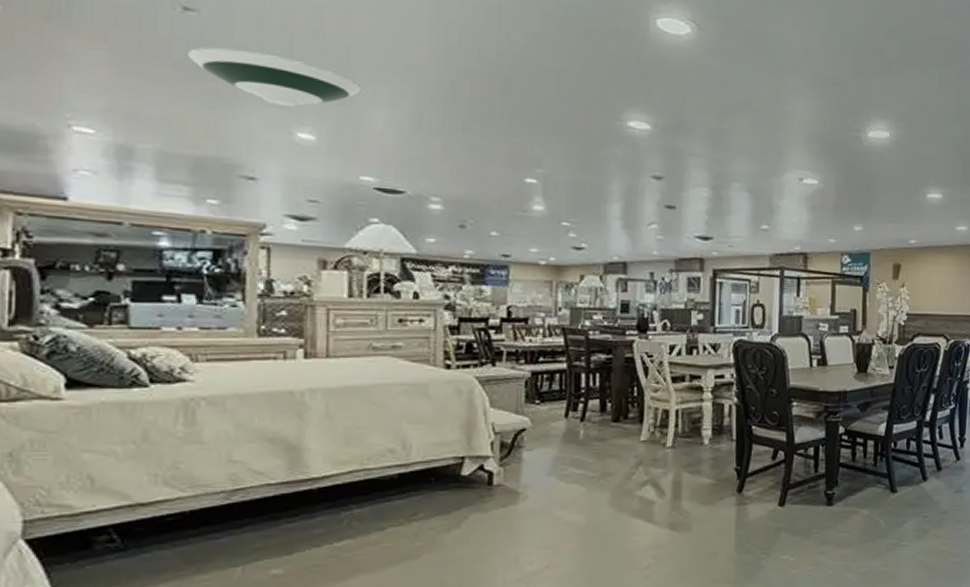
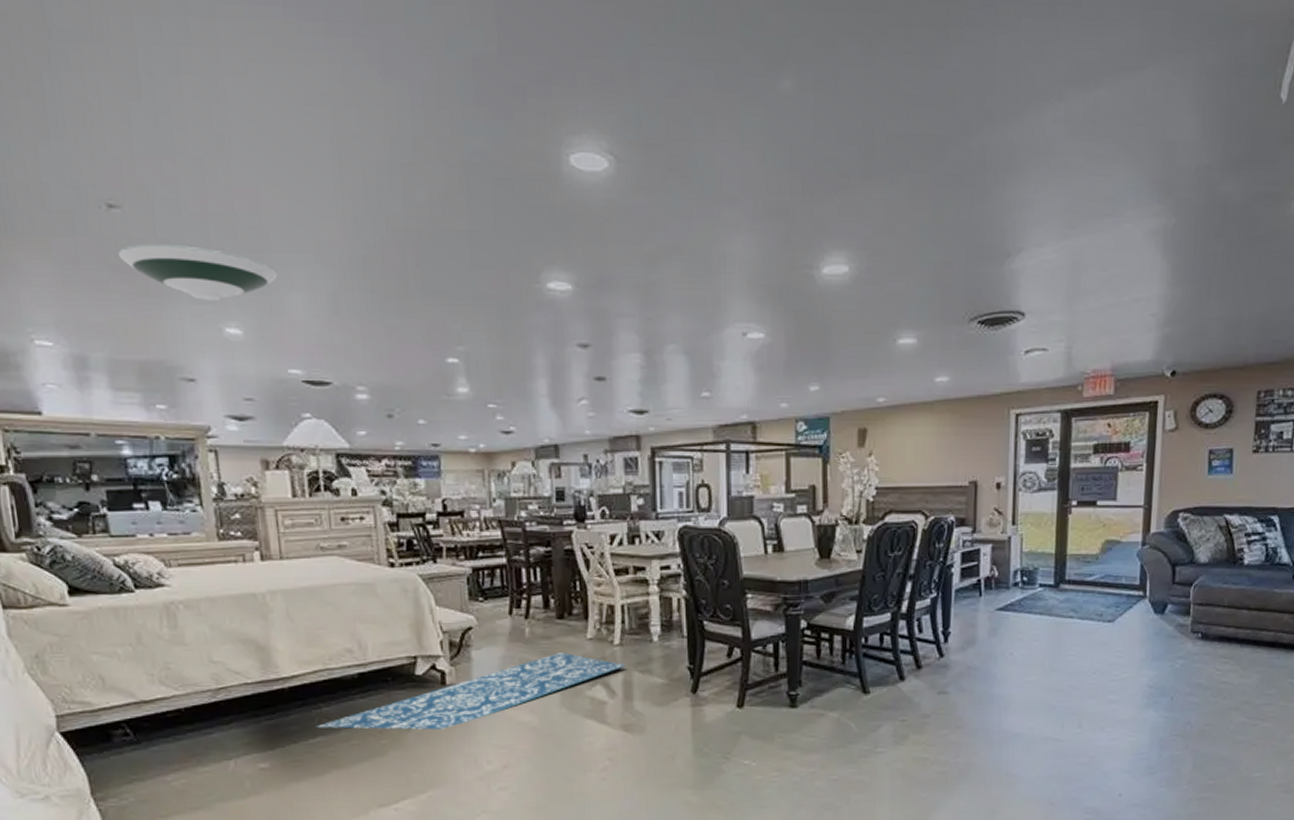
rug: none [343,454,676,531] -> present [315,652,626,730]

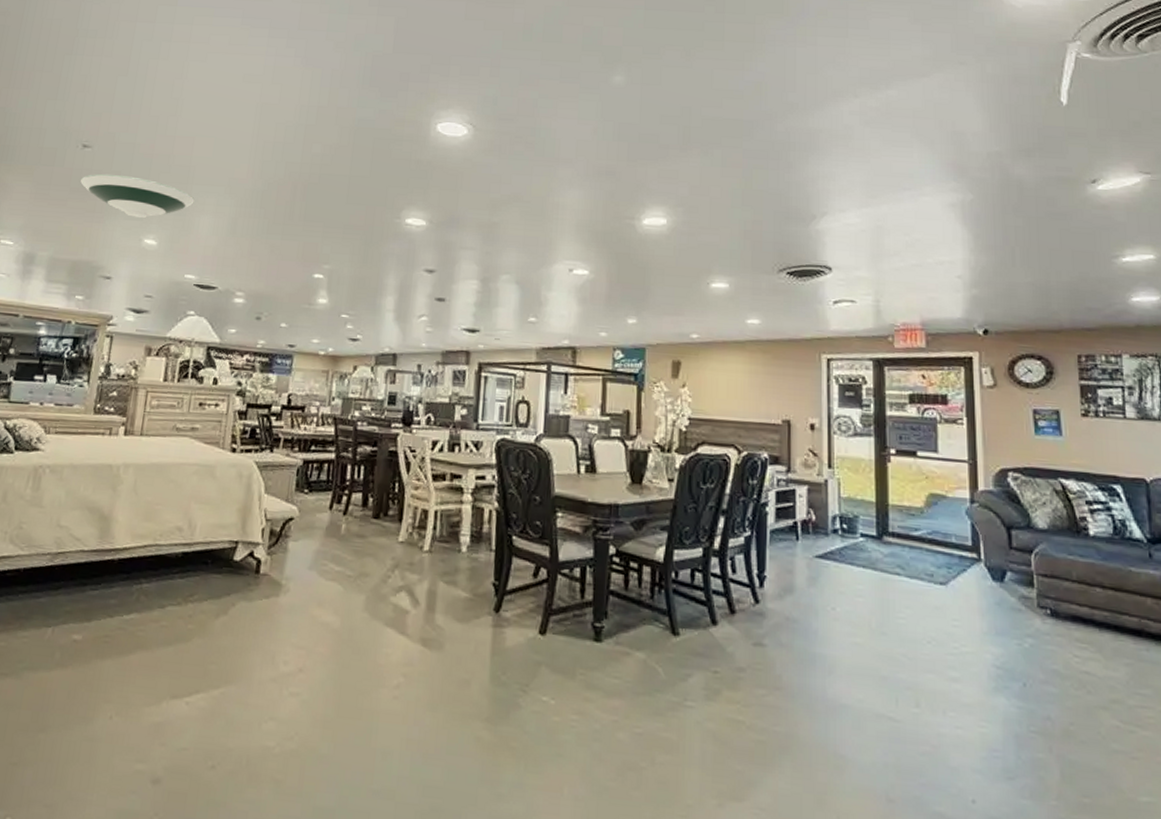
rug: present [315,652,626,730] -> none [132,553,432,620]

